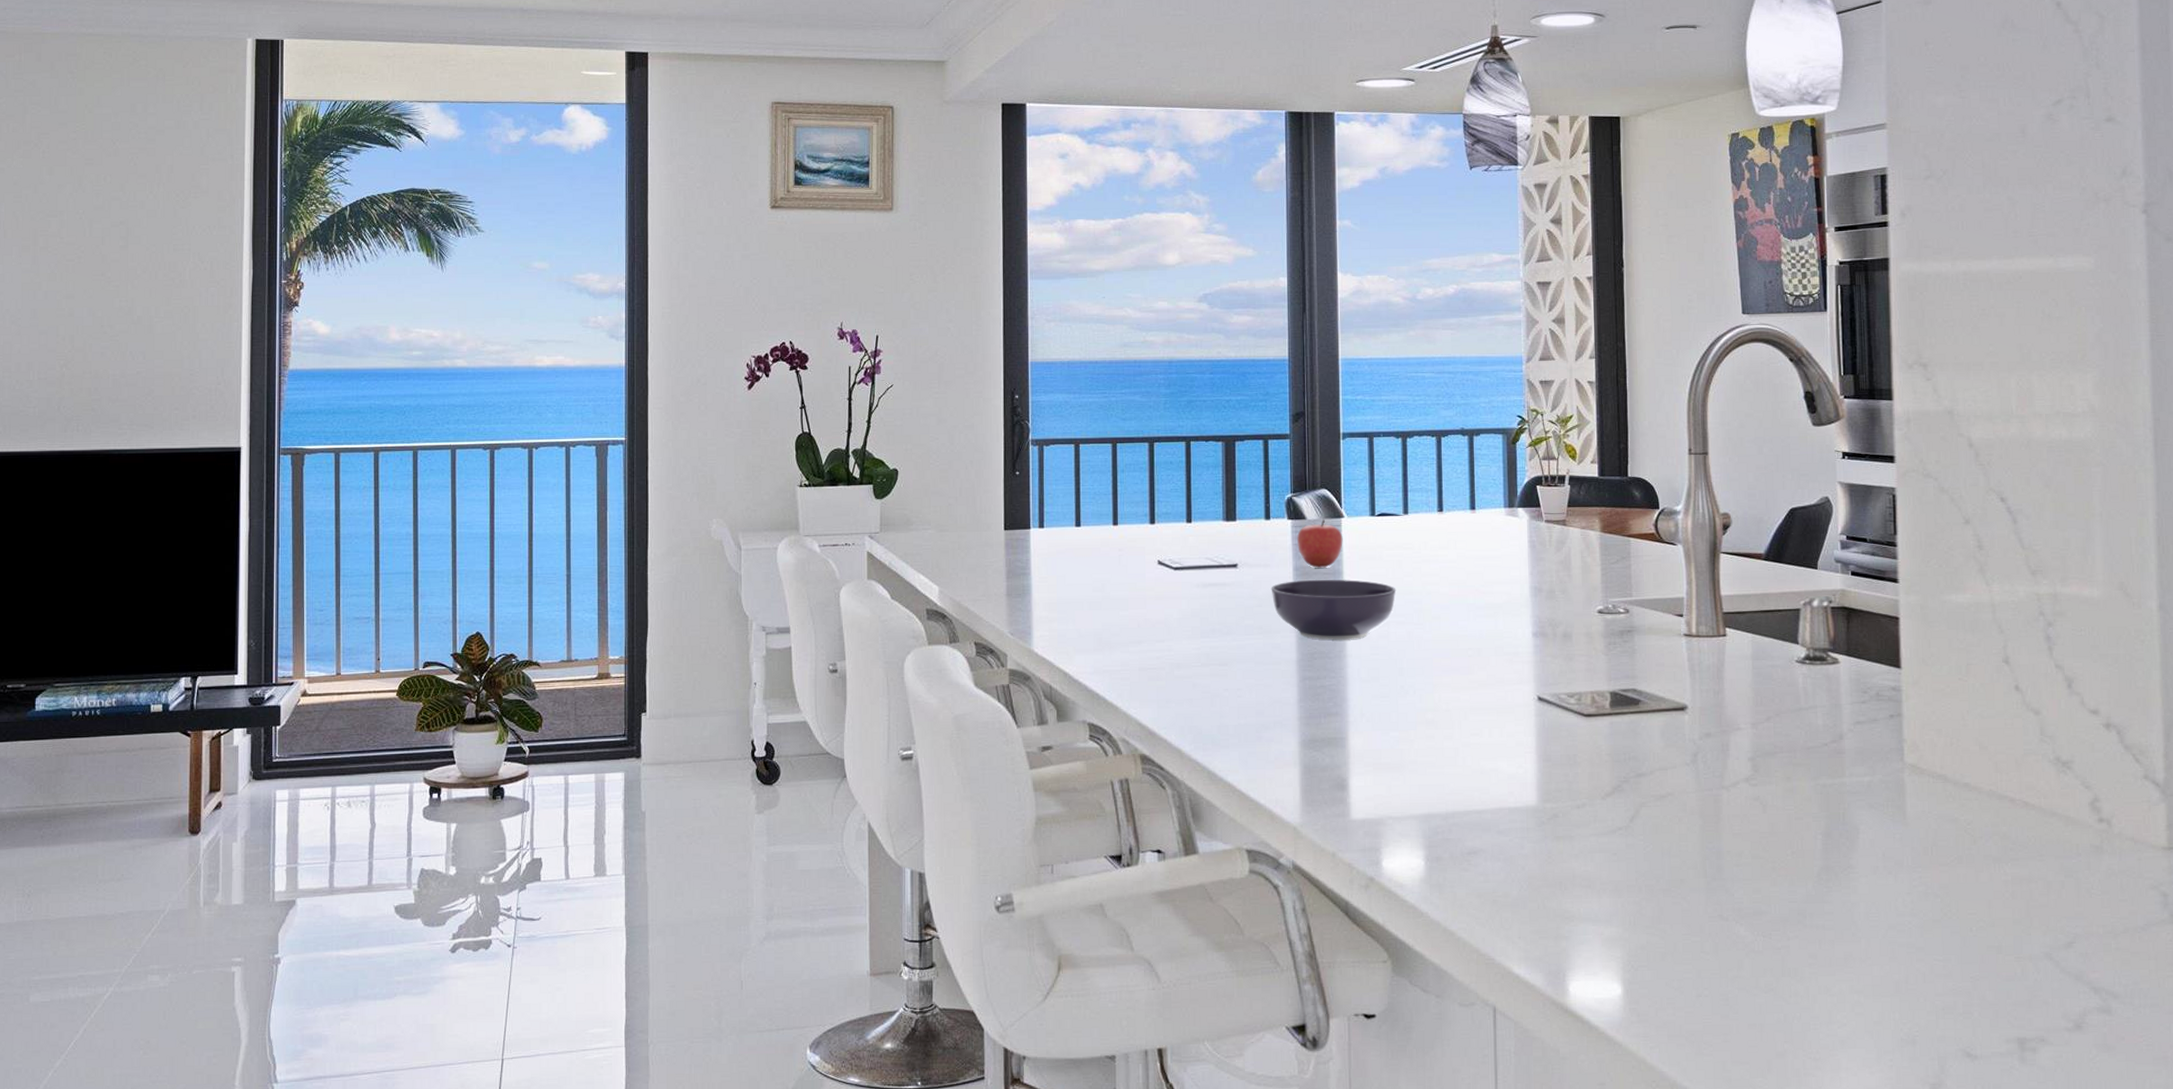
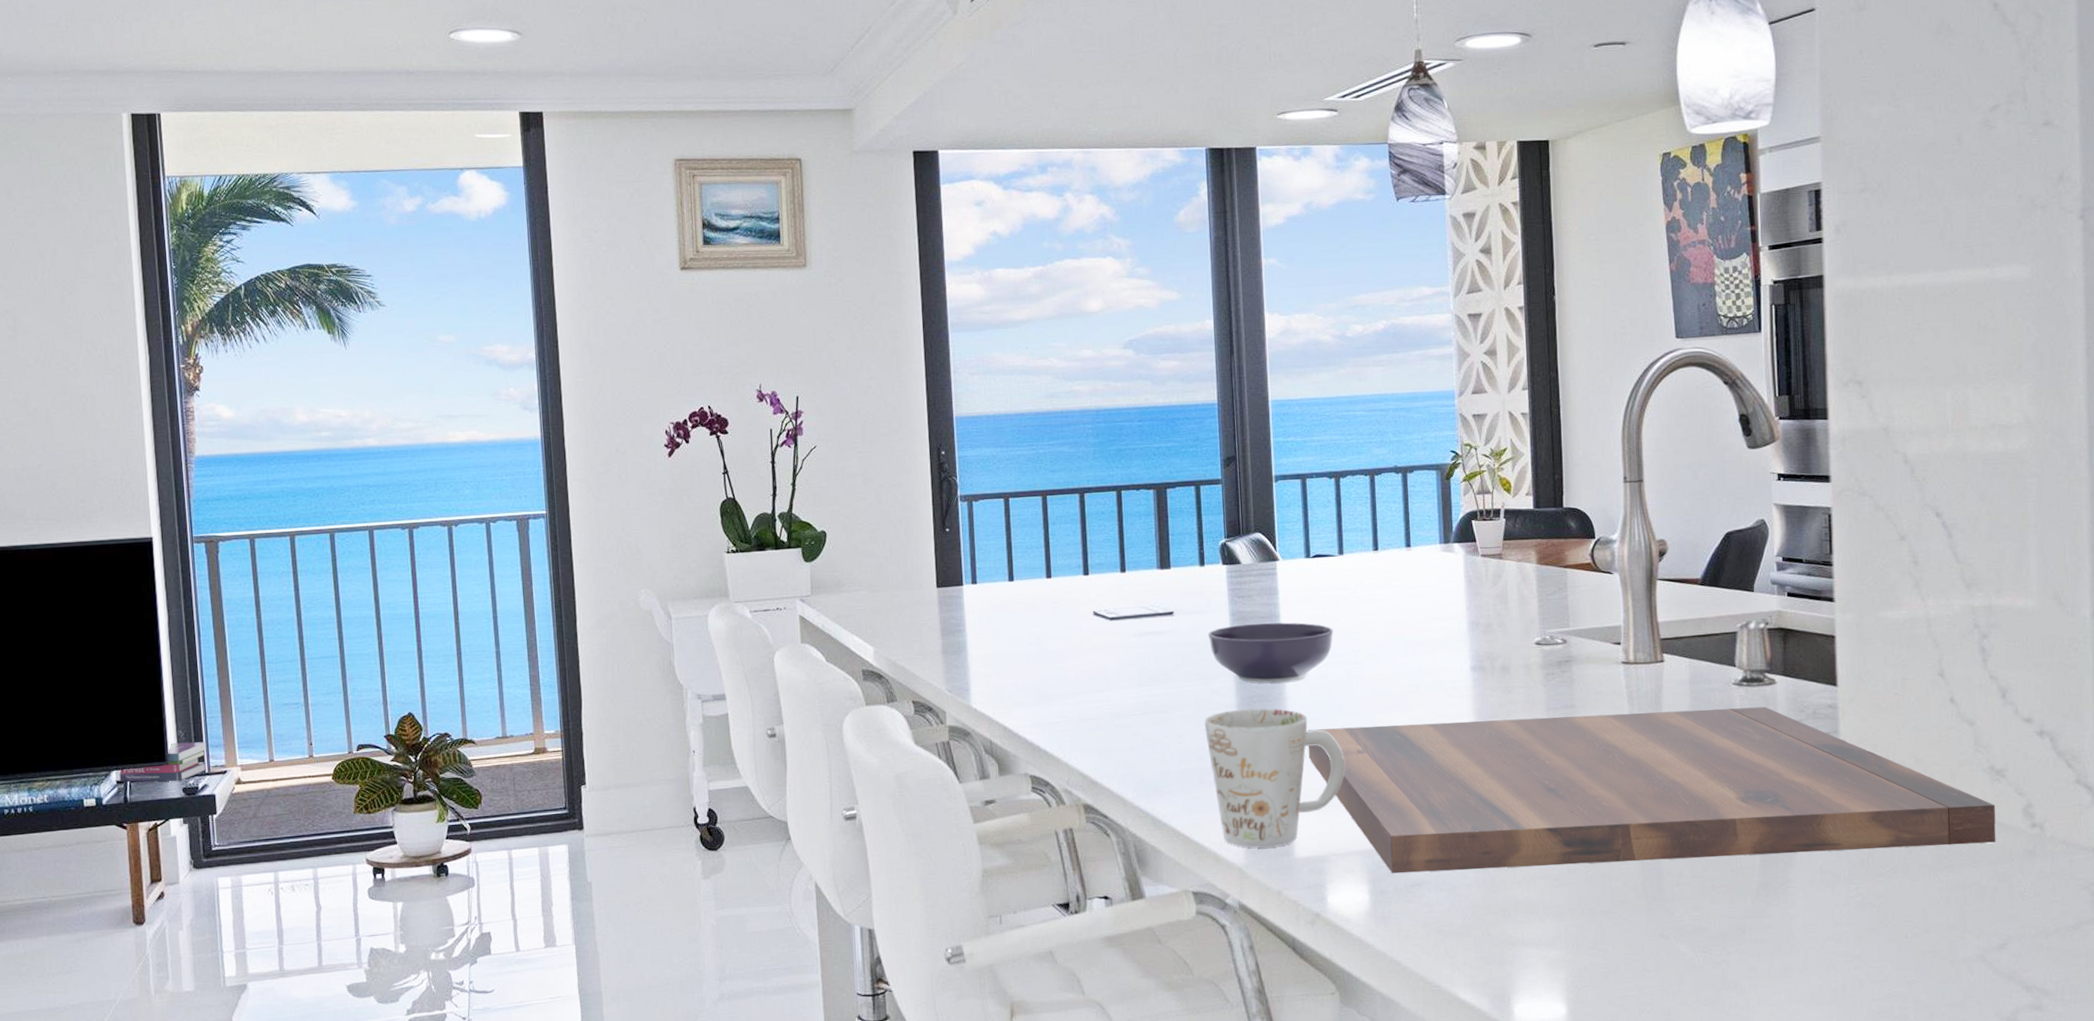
books: none [188,651,276,691] -> present [119,742,207,783]
mug: none [1264,665,1403,808] -> present [1204,708,1345,848]
fruit: present [1297,520,1343,568] -> none [1232,564,1279,612]
cutting board: none [1367,686,2063,841] -> present [1308,707,1996,874]

